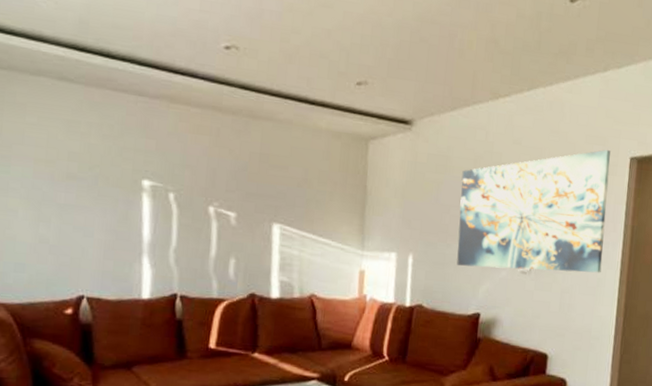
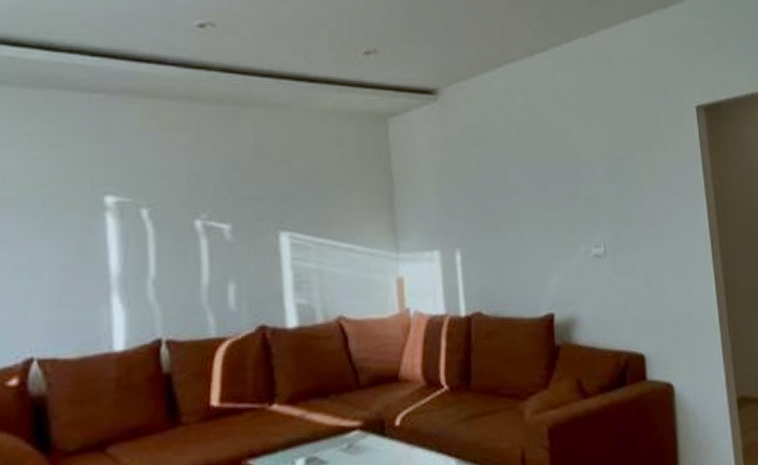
wall art: present [456,149,611,273] -> none [505,99,689,257]

